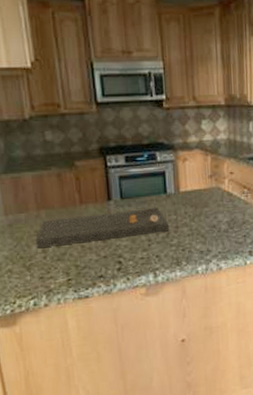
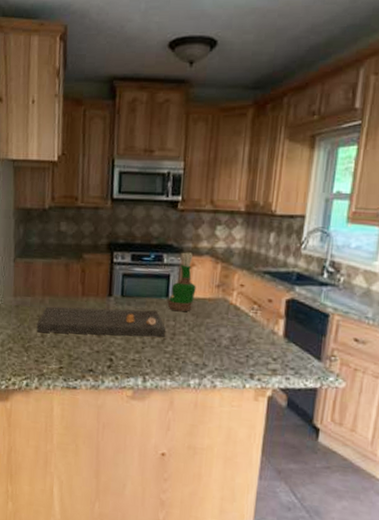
grog bottle: none [166,148,191,206] -> present [167,252,196,312]

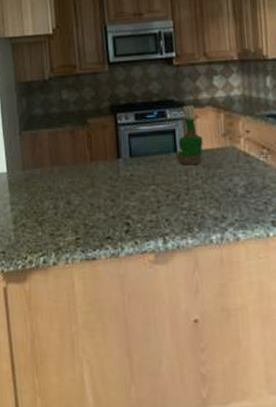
cutting board: present [36,306,166,337] -> none [48,167,180,204]

